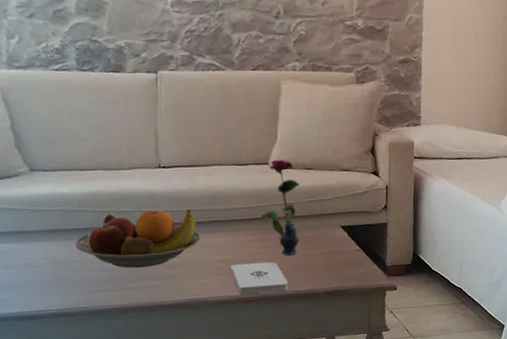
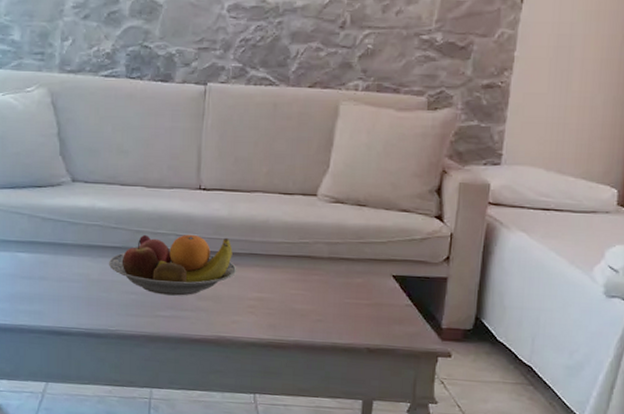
notepad: present [231,262,288,294] -> none [265,304,325,341]
vase: present [261,159,300,256] -> none [303,191,349,302]

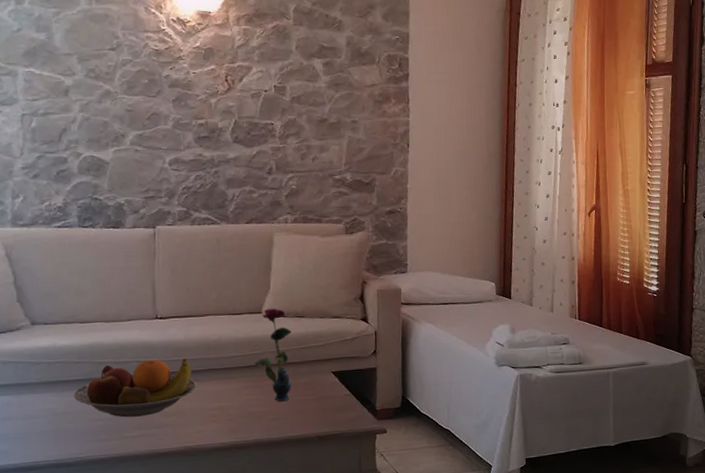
vase: none [303,191,349,302] -> present [254,307,292,402]

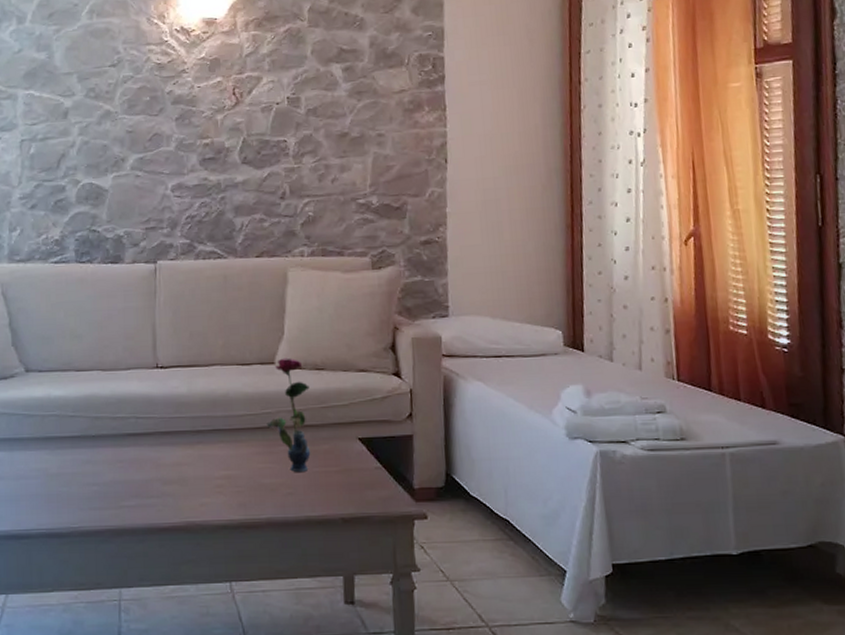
fruit bowl: present [74,358,197,418] -> none [68,415,202,483]

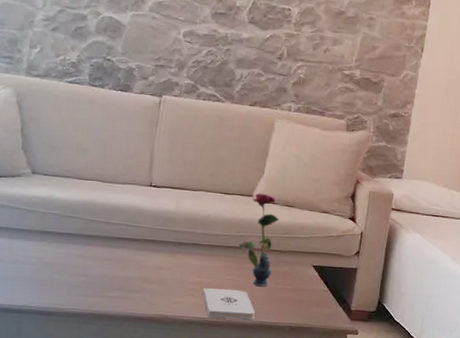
notepad: none [233,481,298,518] -> present [203,288,255,320]

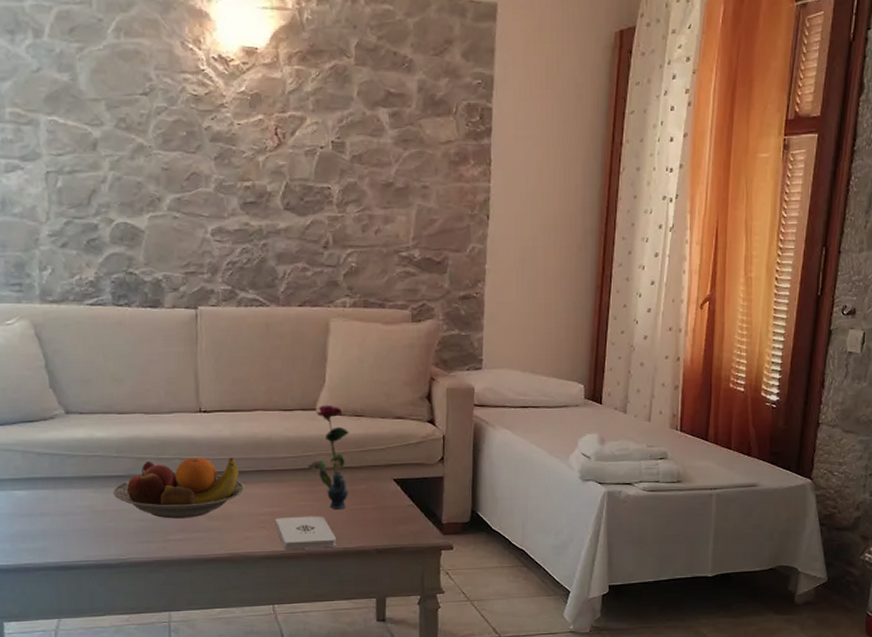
fruit bowl: none [63,223,181,279] -> present [113,457,245,519]

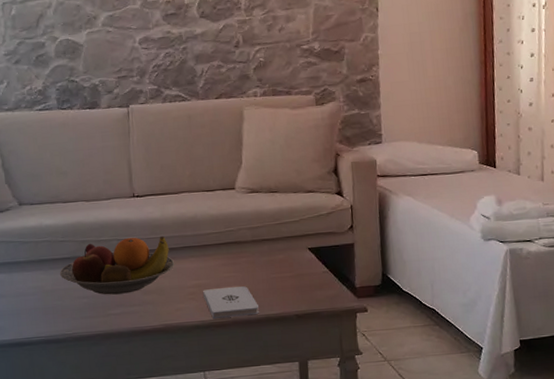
vase: present [308,404,349,510] -> none [230,183,268,279]

